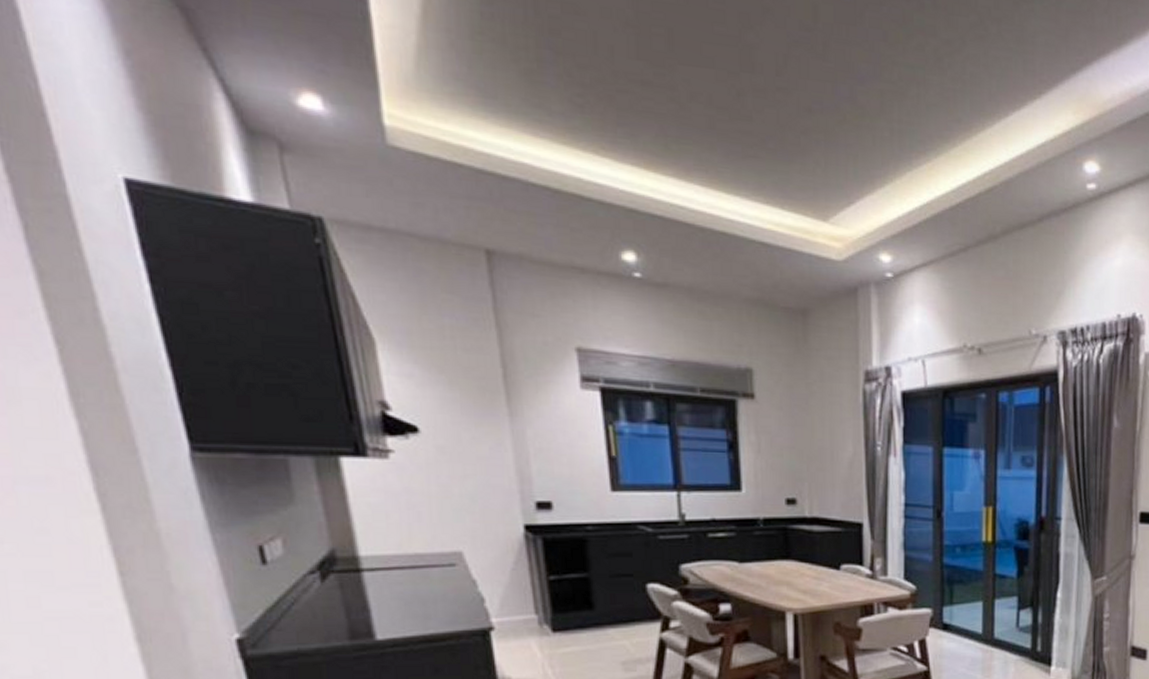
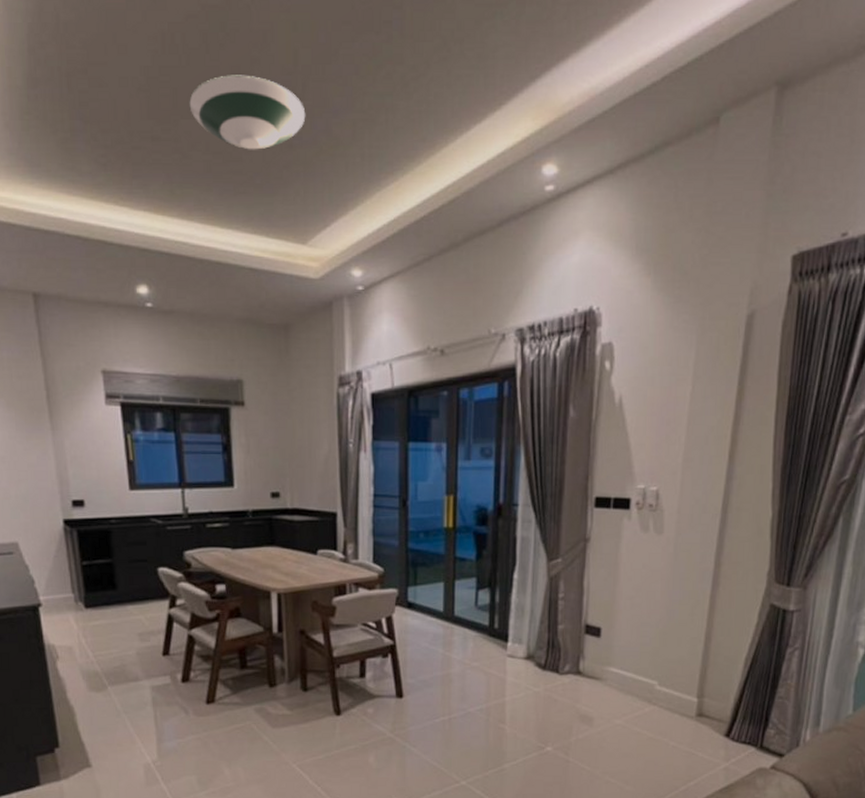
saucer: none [688,21,827,111] -> present [189,75,306,150]

